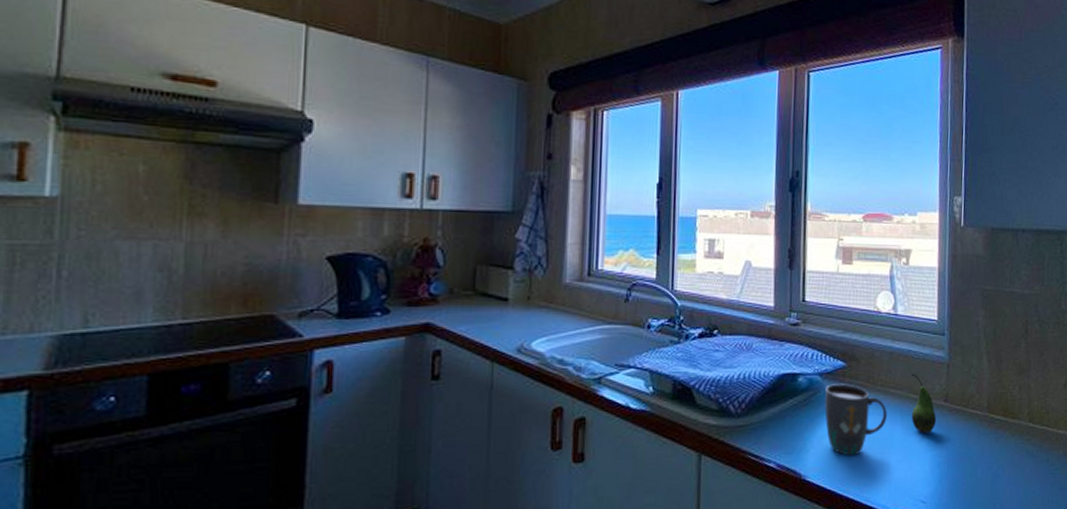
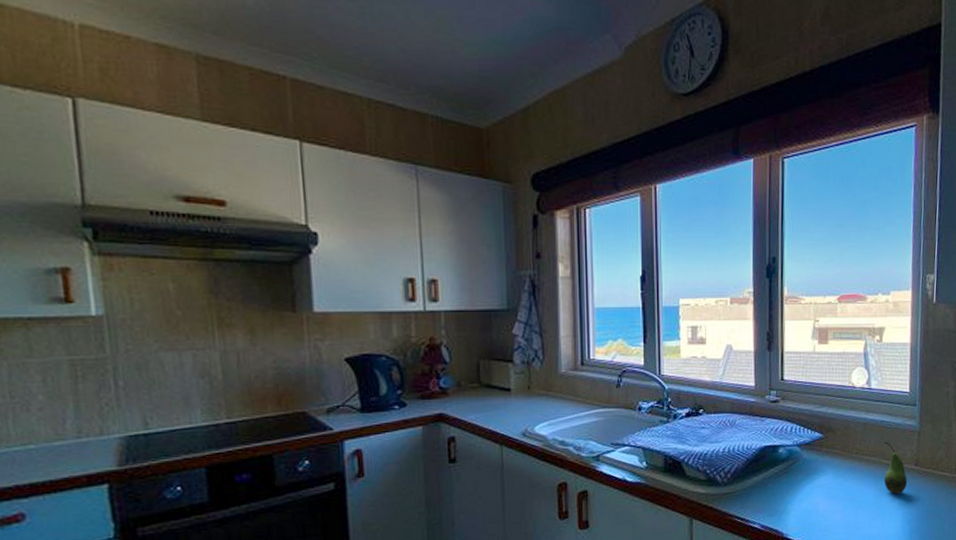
mug: present [824,384,887,456] -> none [803,453,862,516]

